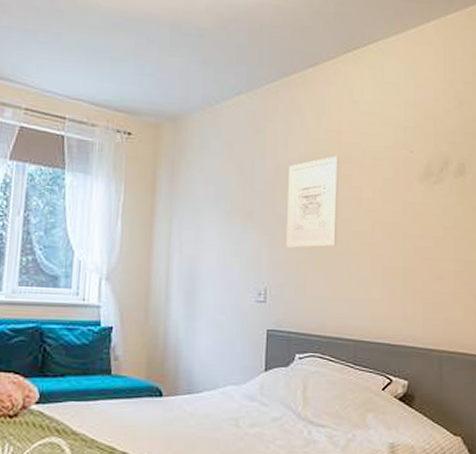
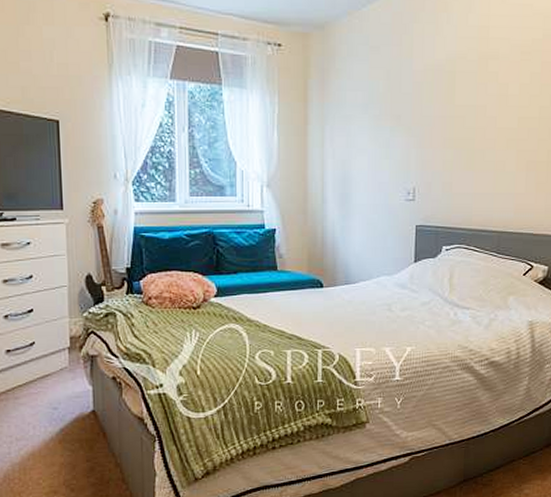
wall art: present [286,155,339,249] -> none [434,53,486,149]

